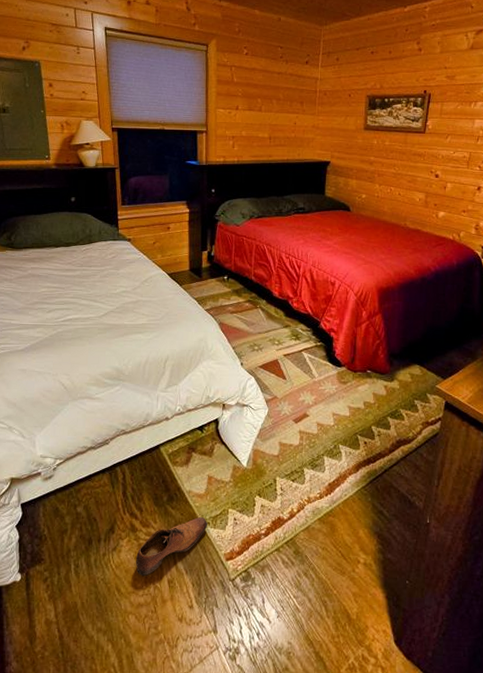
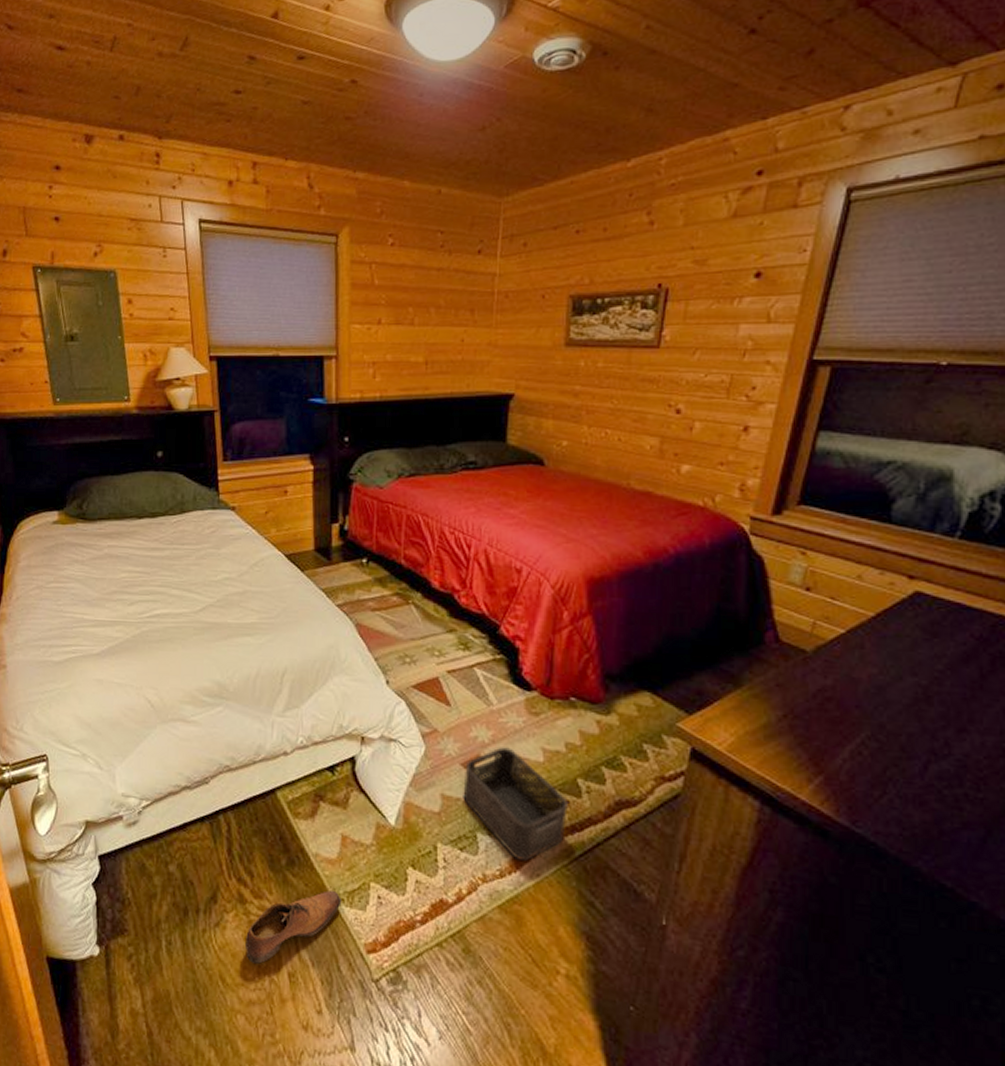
storage bin: none [294,407,366,486] -> present [463,747,568,861]

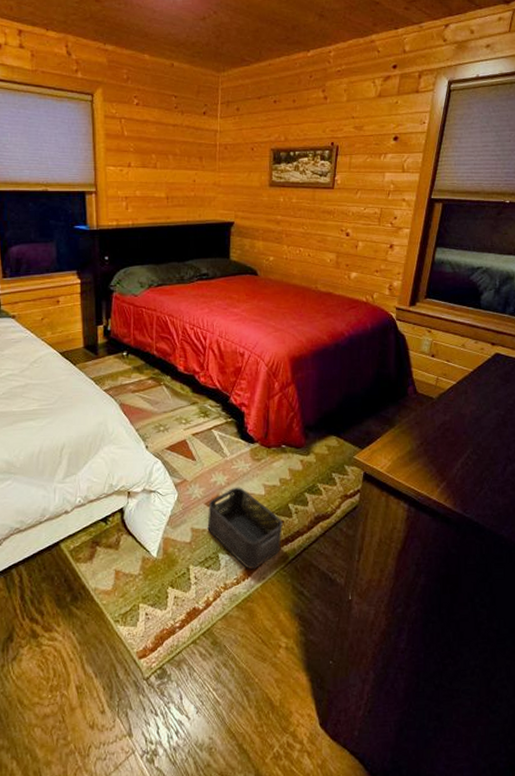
shoe: present [244,891,342,964] -> none [38,615,117,684]

